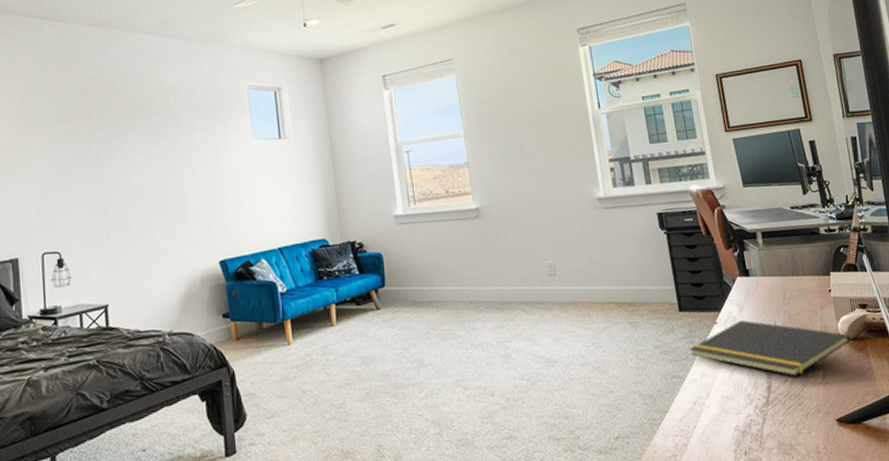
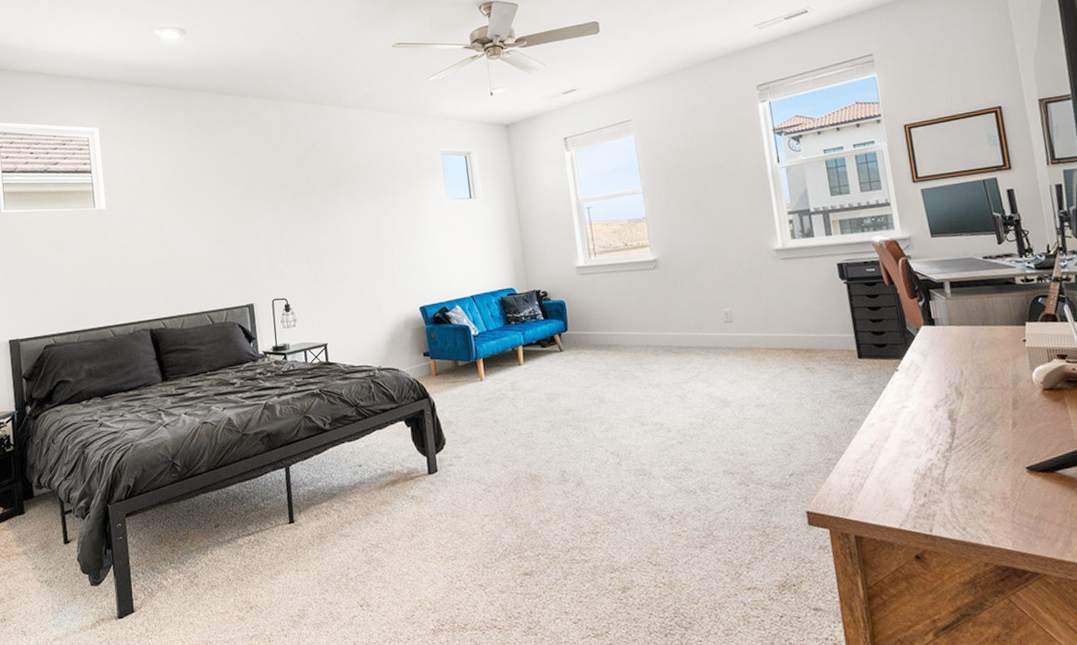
notepad: present [689,319,851,376] -> none [868,367,1047,424]

